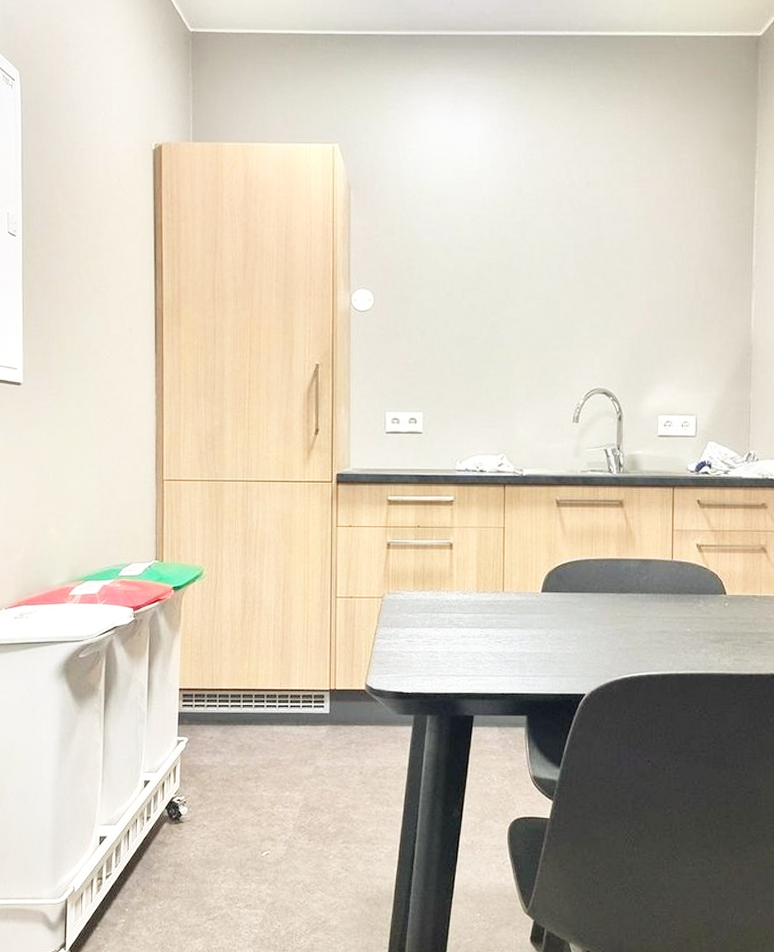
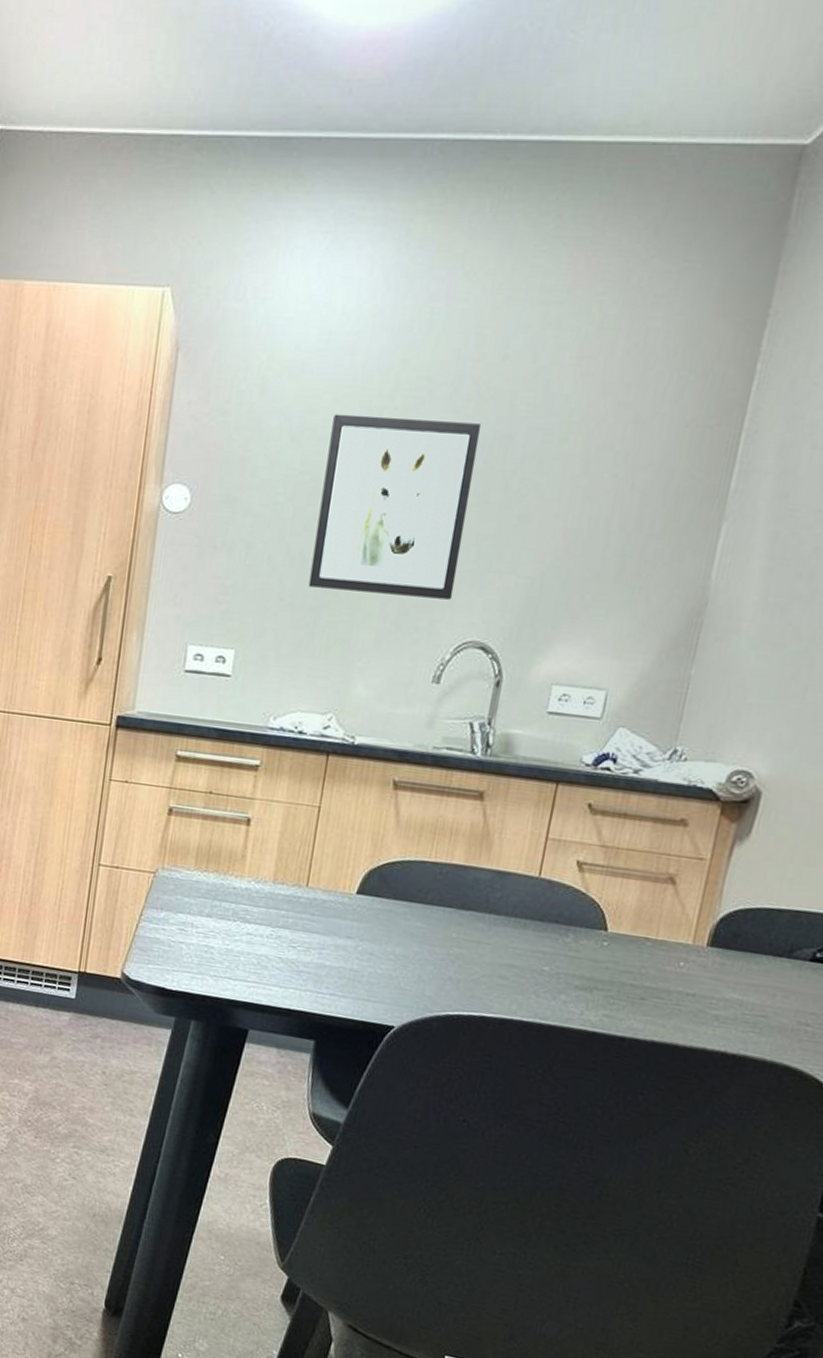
wall art: none [472,230,579,360] -> present [308,413,482,600]

